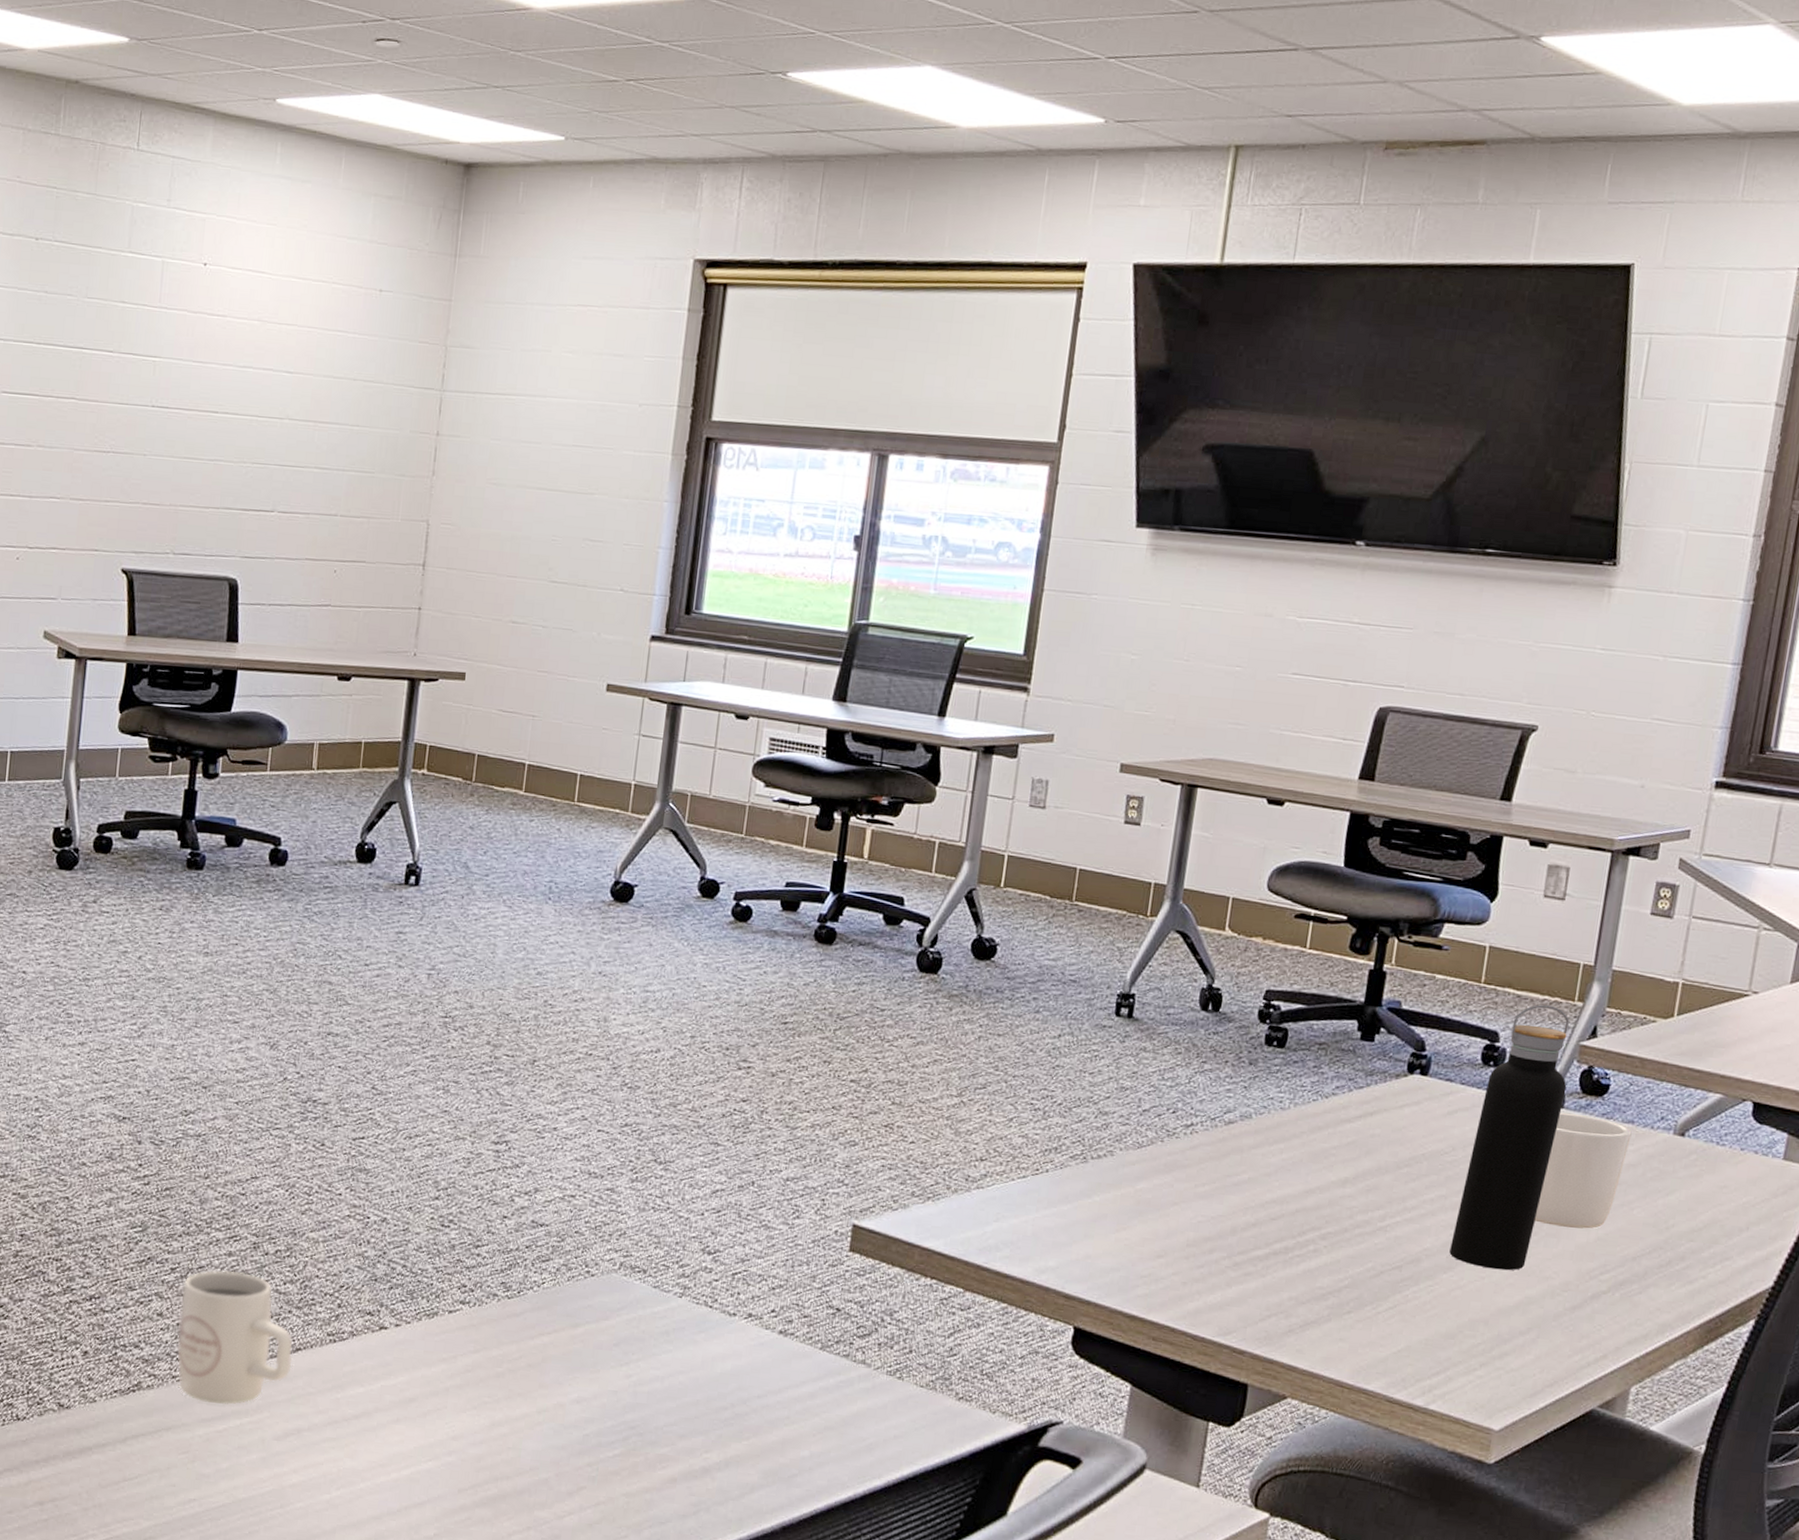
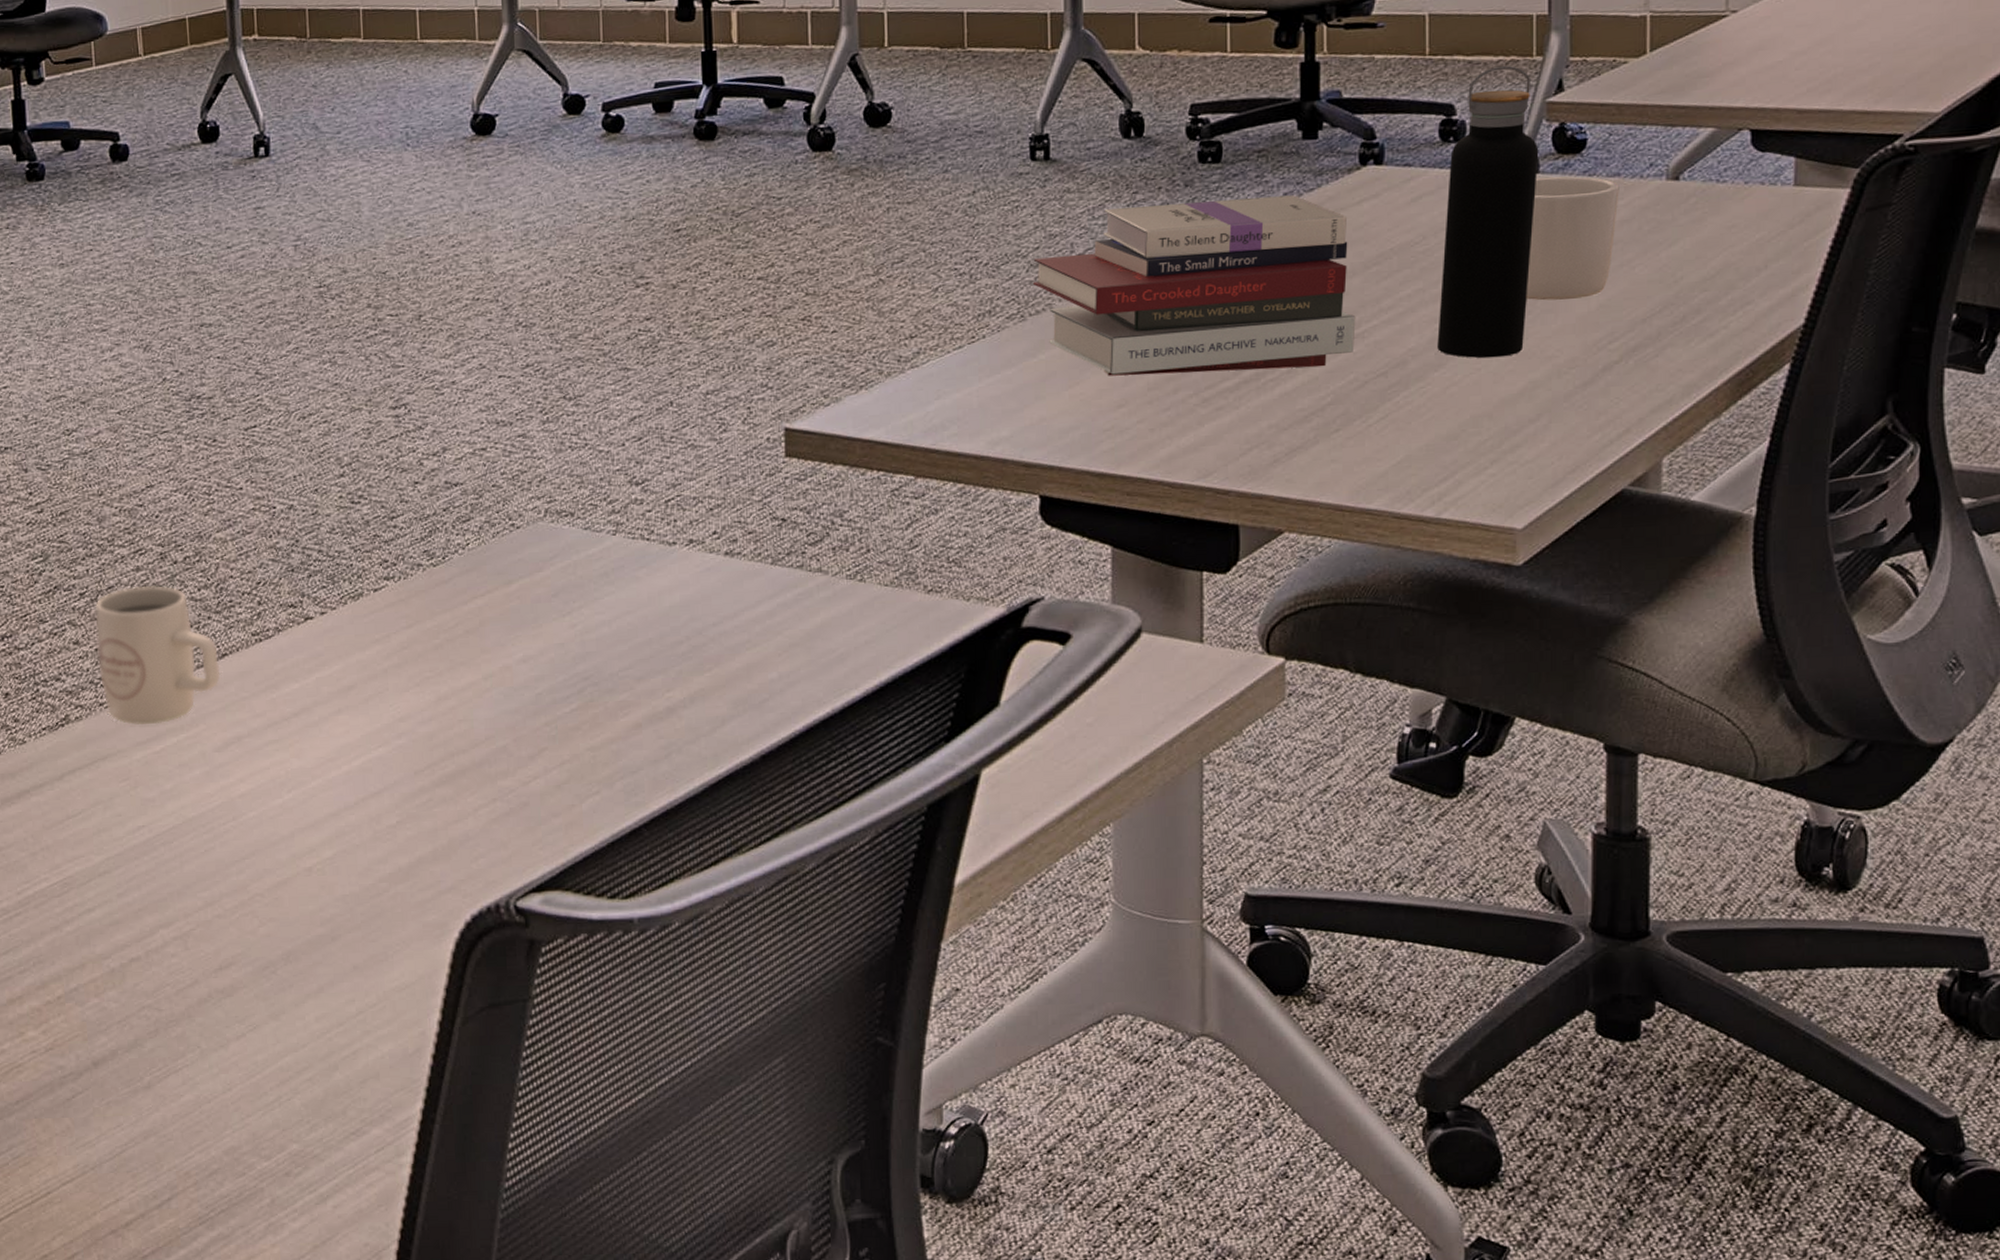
books: none [1099,1073,1388,1252] -> present [1033,195,1356,376]

